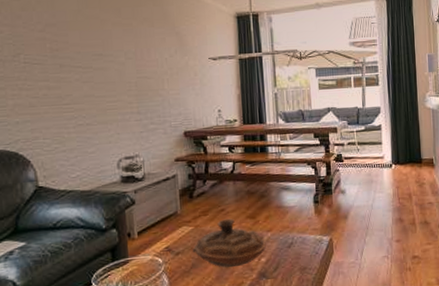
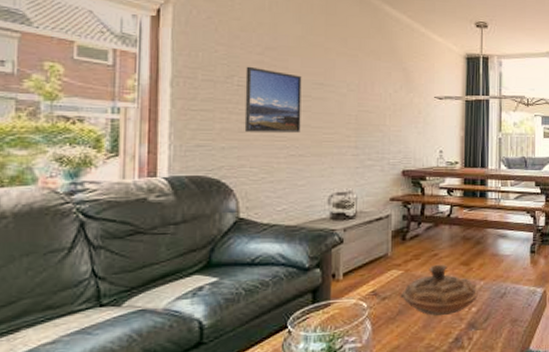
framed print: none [30,43,86,106] -> present [244,66,302,133]

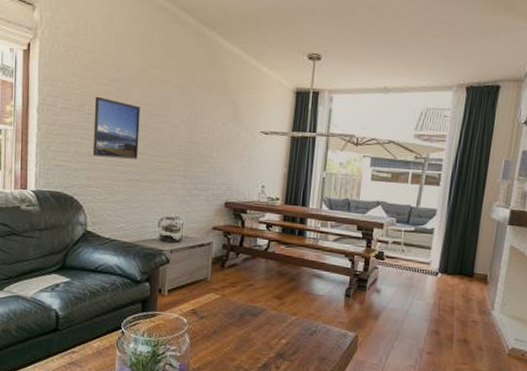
decorative bowl: present [400,264,478,316] -> none [216,294,289,342]

